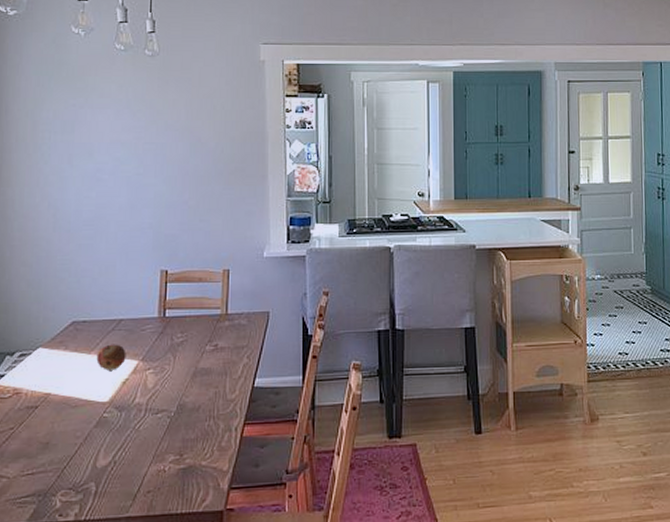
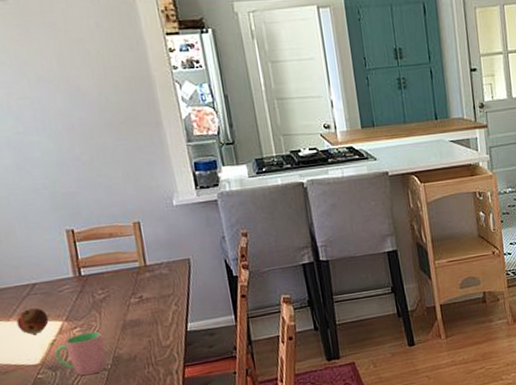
cup: none [123,374,173,421] -> present [54,331,106,376]

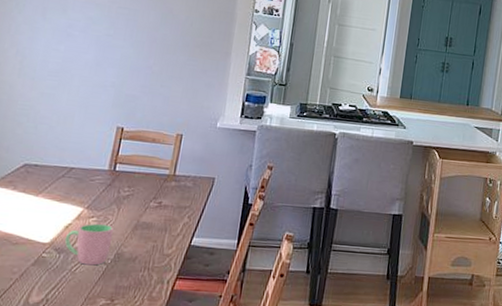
fruit: present [16,308,49,335] -> none [42,189,73,214]

